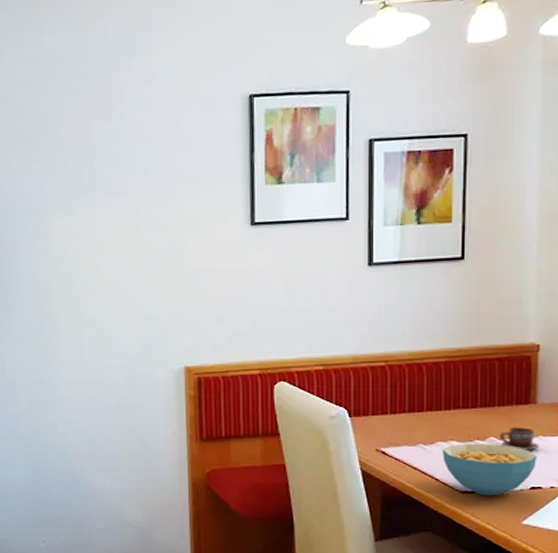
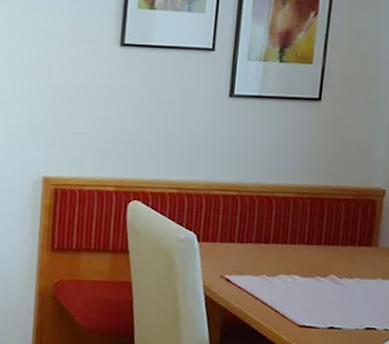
cereal bowl: present [443,443,537,496] -> none [284,278,374,333]
cup: present [500,427,540,451] -> none [340,267,378,292]

